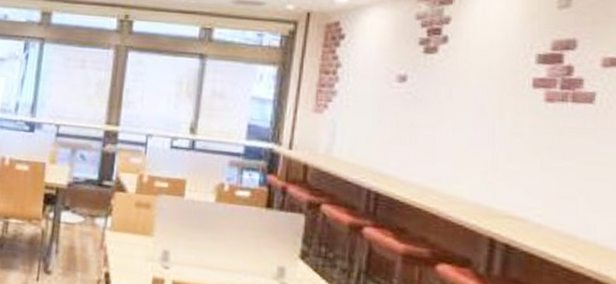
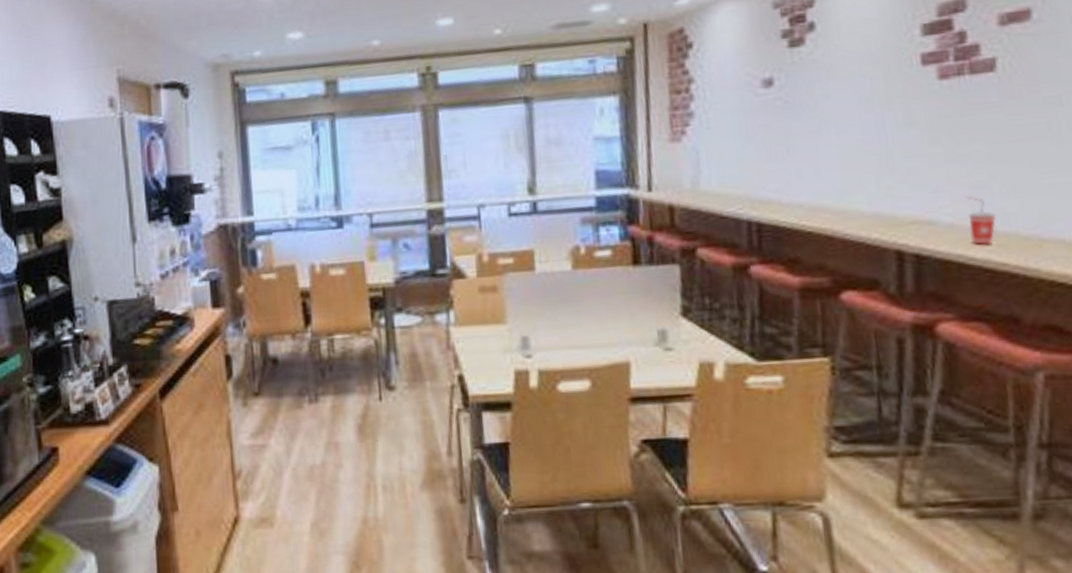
beverage cup: none [554,204,579,247] -> present [966,196,997,245]

